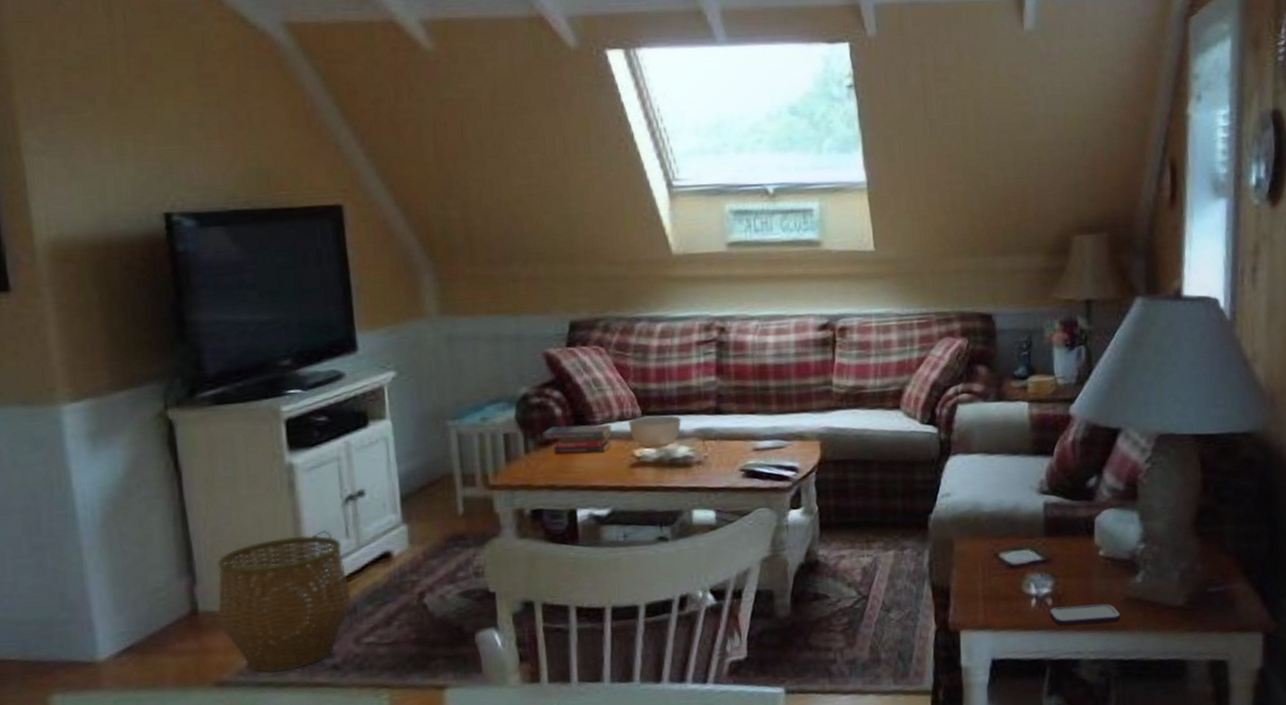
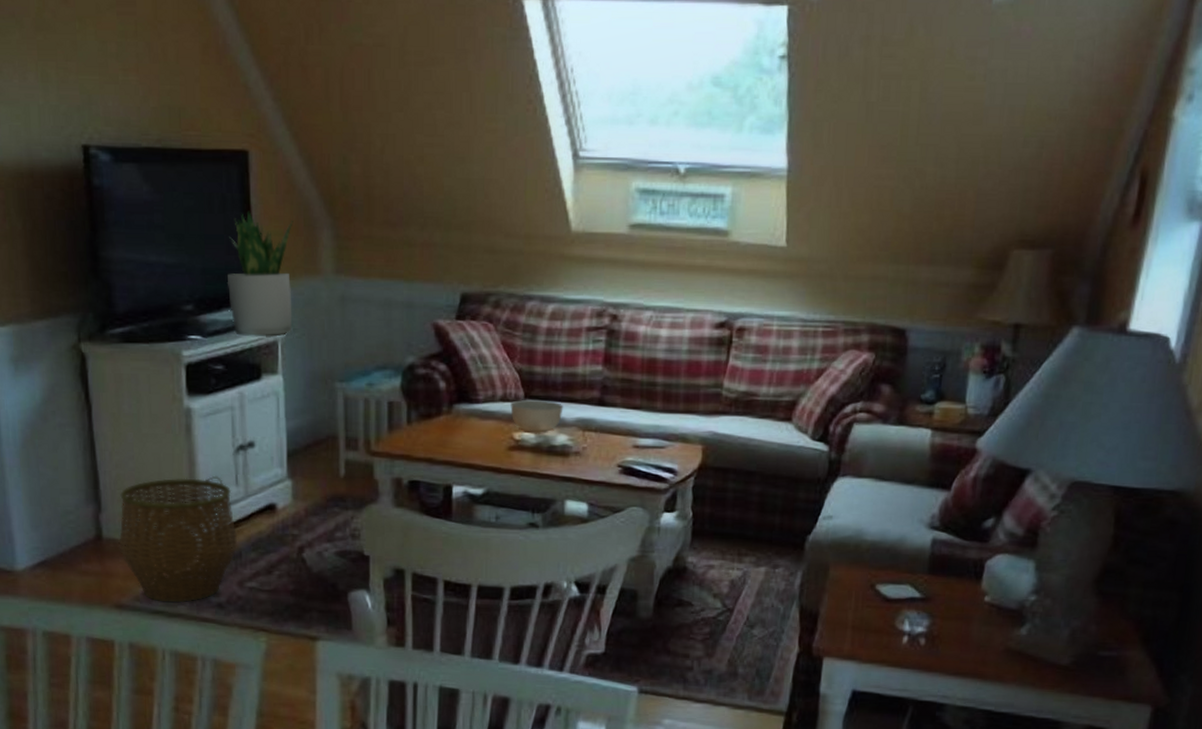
planter: none [326,262,398,385] -> present [228,211,293,336]
books: present [542,424,612,456] -> none [425,399,493,432]
mobile phone: present [1050,604,1120,626] -> none [921,648,997,671]

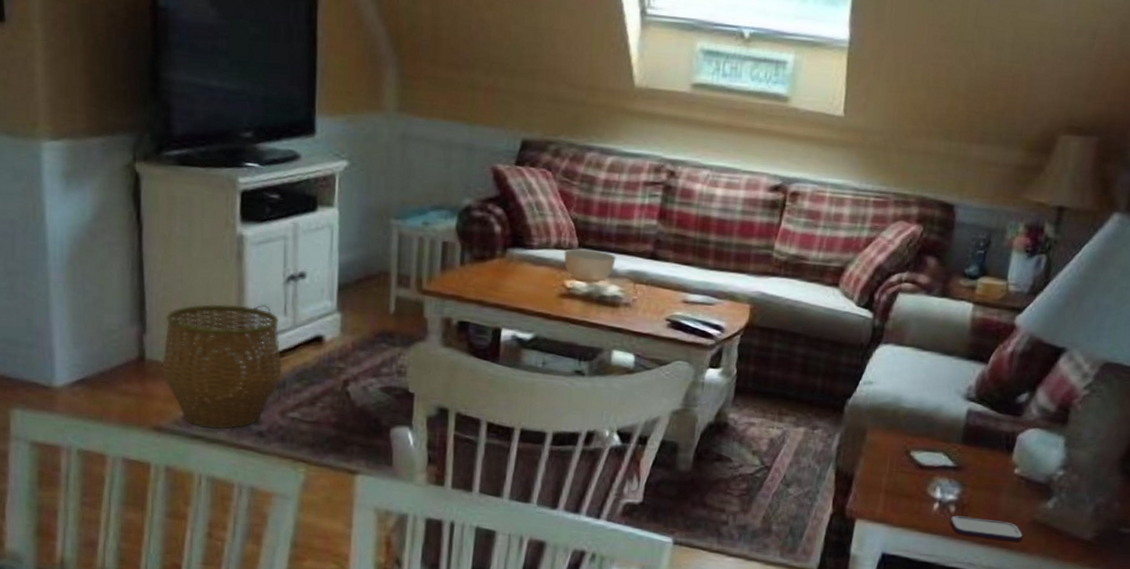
planter: present [228,211,293,336] -> none [289,43,359,169]
mobile phone: none [921,648,997,671] -> present [950,515,1023,542]

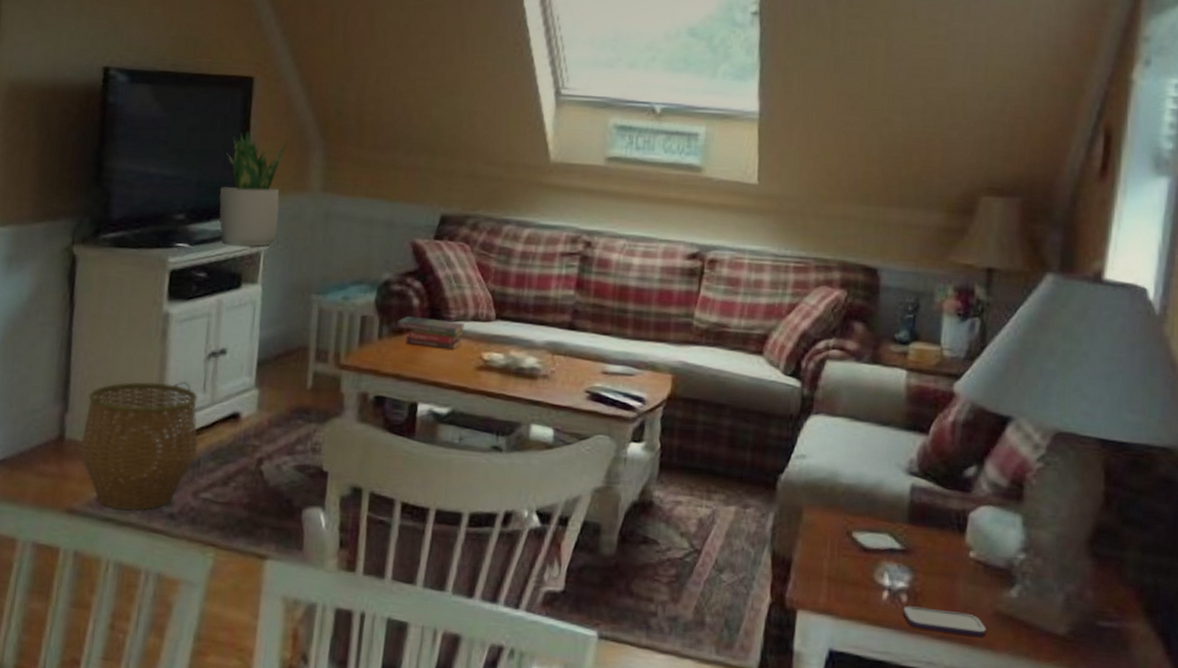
planter: none [289,43,359,169] -> present [219,130,288,247]
books: none [478,243,547,278] -> present [396,316,465,351]
bowl: present [564,248,616,284] -> none [481,320,534,356]

